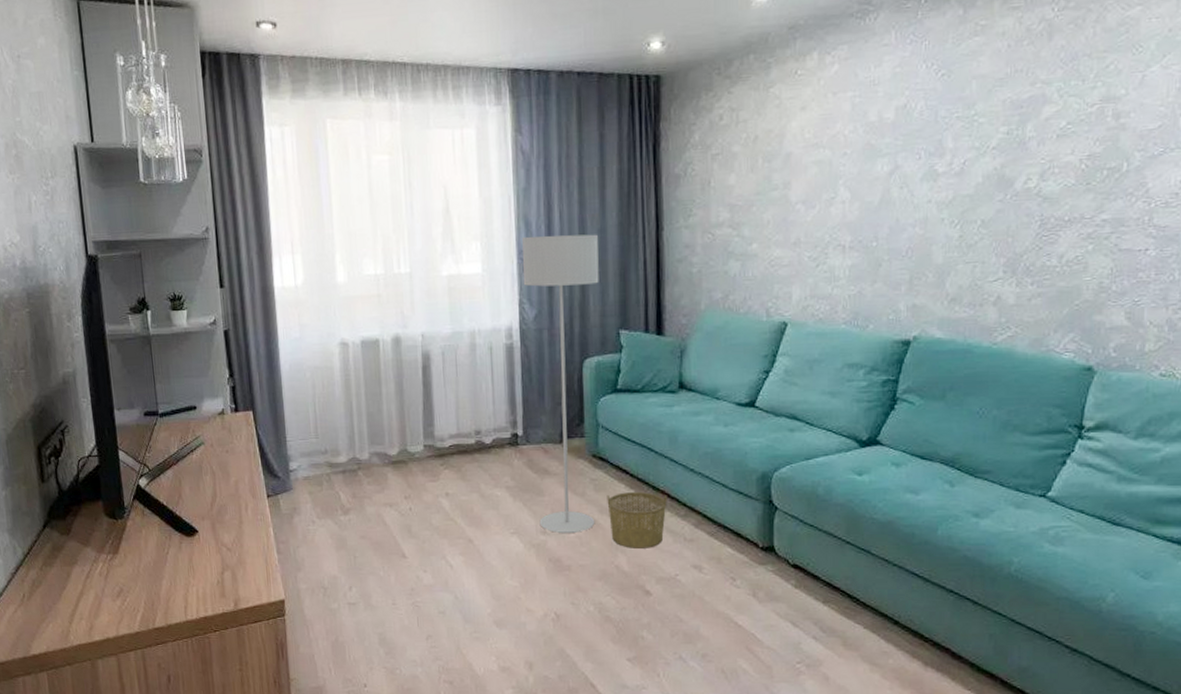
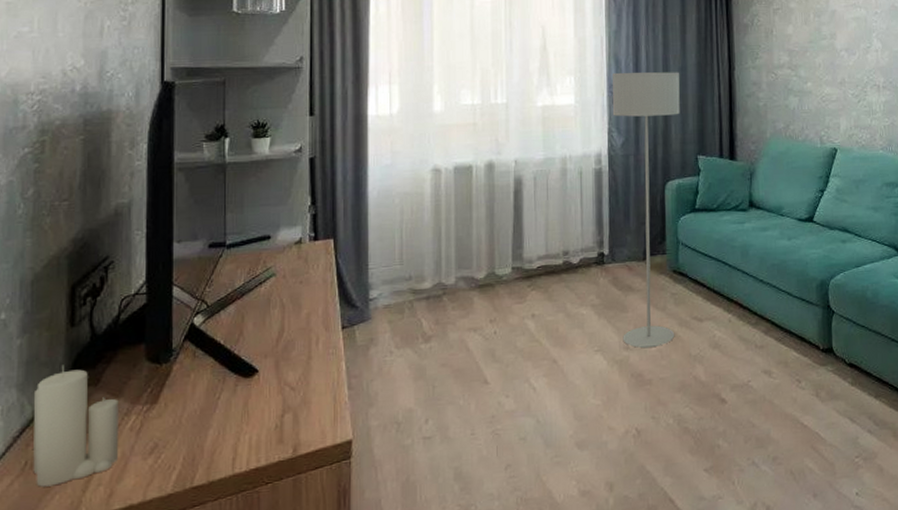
candle: none [21,515,93,616] -> present [33,365,119,487]
basket: present [607,492,667,548] -> none [686,303,740,358]

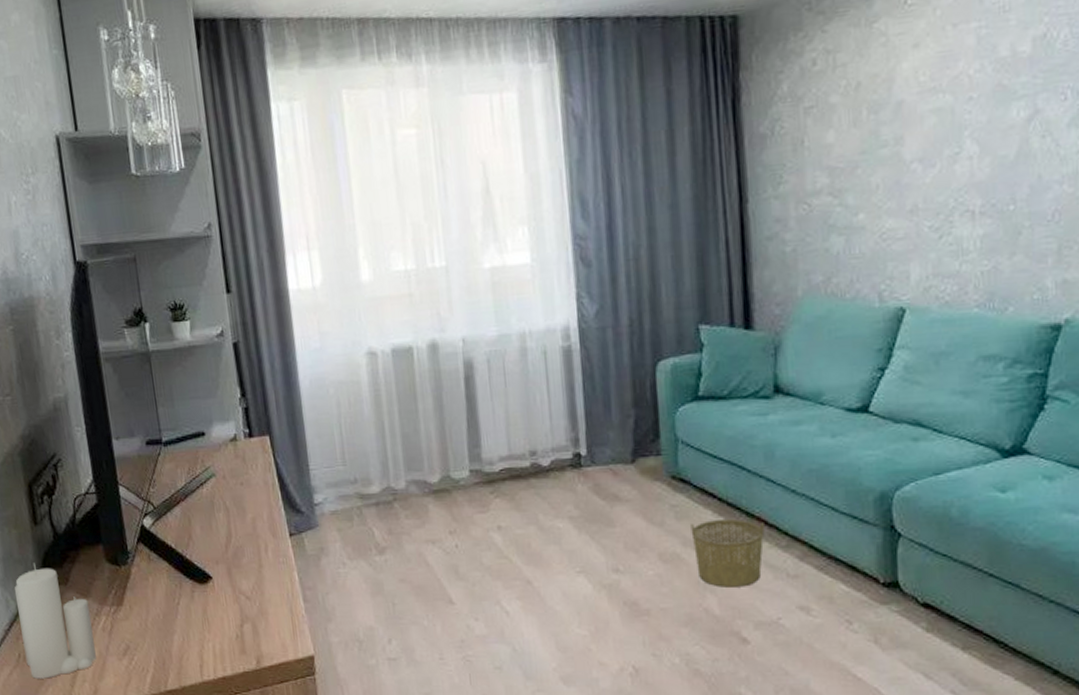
floor lamp: present [612,72,680,349] -> none [578,210,678,572]
basket: none [686,303,740,358] -> present [690,519,765,588]

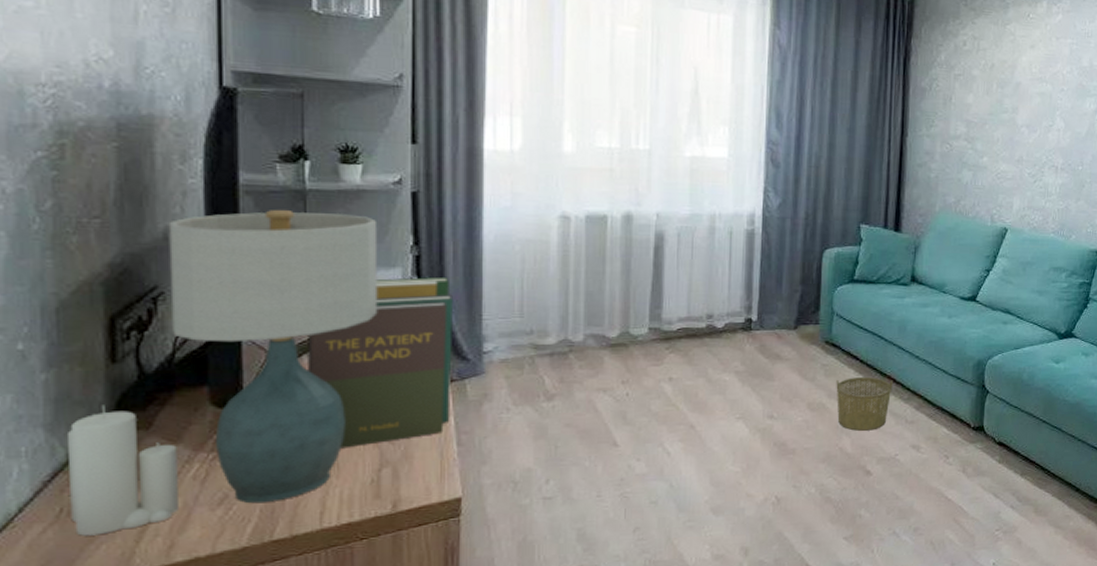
table lamp: none [55,371,221,655] -> present [168,209,378,504]
books: none [168,427,294,604] -> present [308,276,453,448]

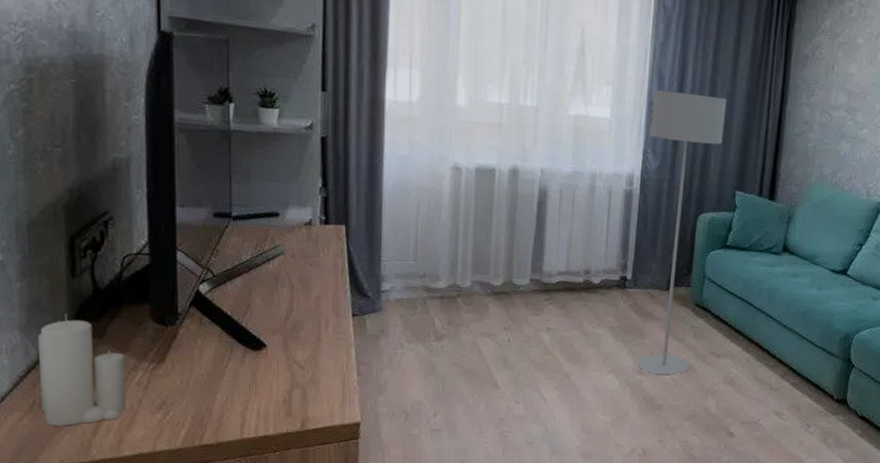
table lamp: present [168,209,378,504] -> none [116,147,291,412]
books: present [308,276,453,448] -> none [231,216,355,369]
floor lamp: none [767,127,847,418] -> present [637,89,726,376]
basket: present [836,377,893,431] -> none [704,341,760,394]

